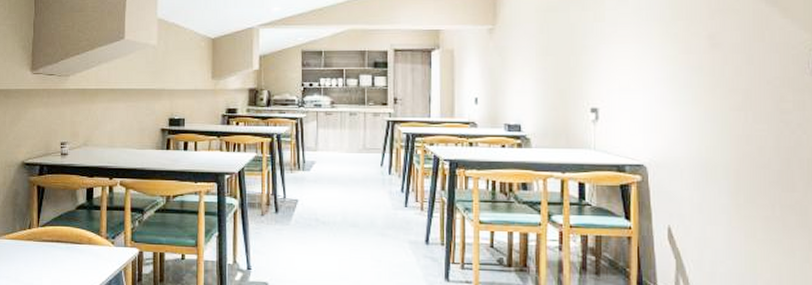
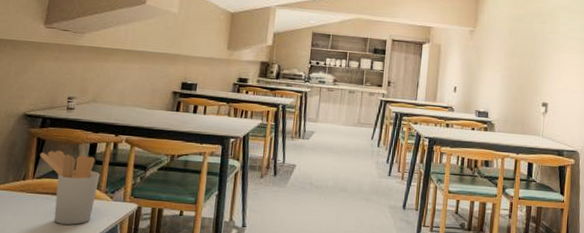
utensil holder: none [41,197,99,272] -> present [40,150,100,225]

